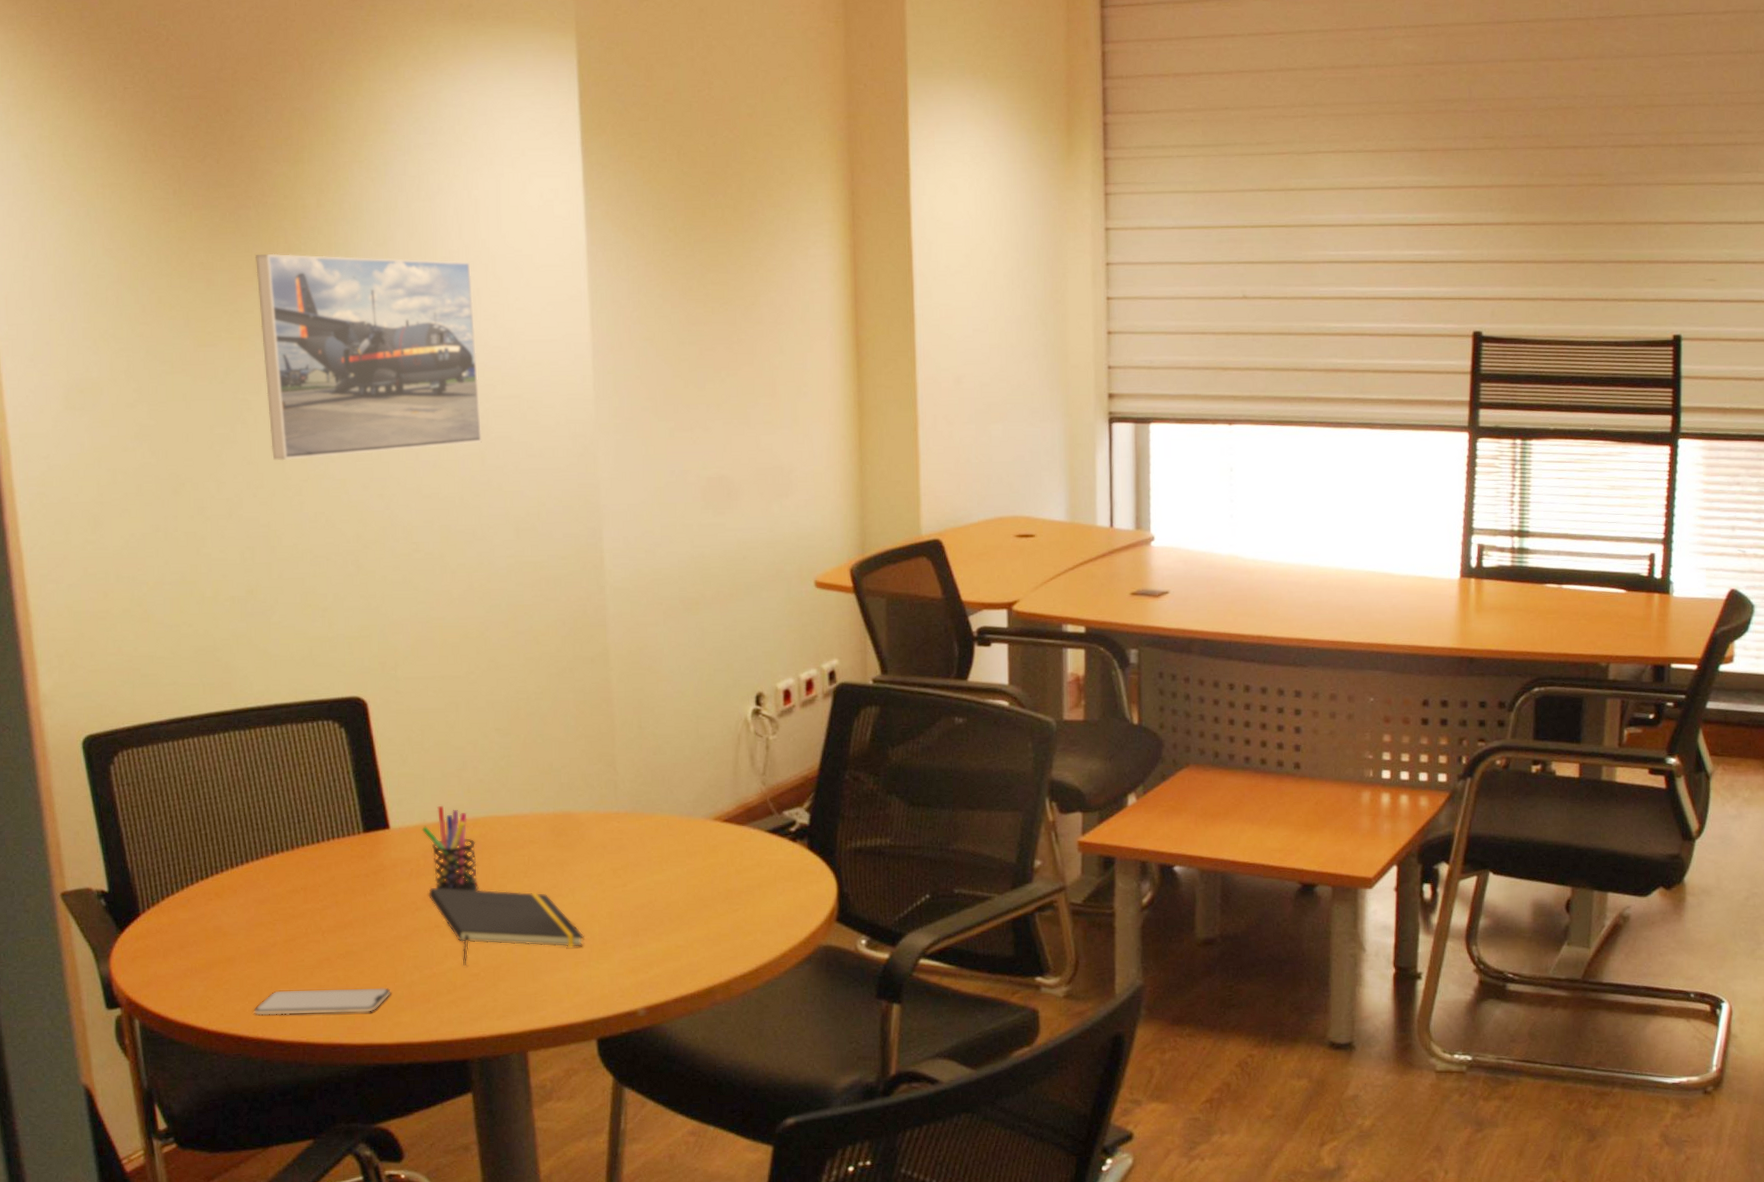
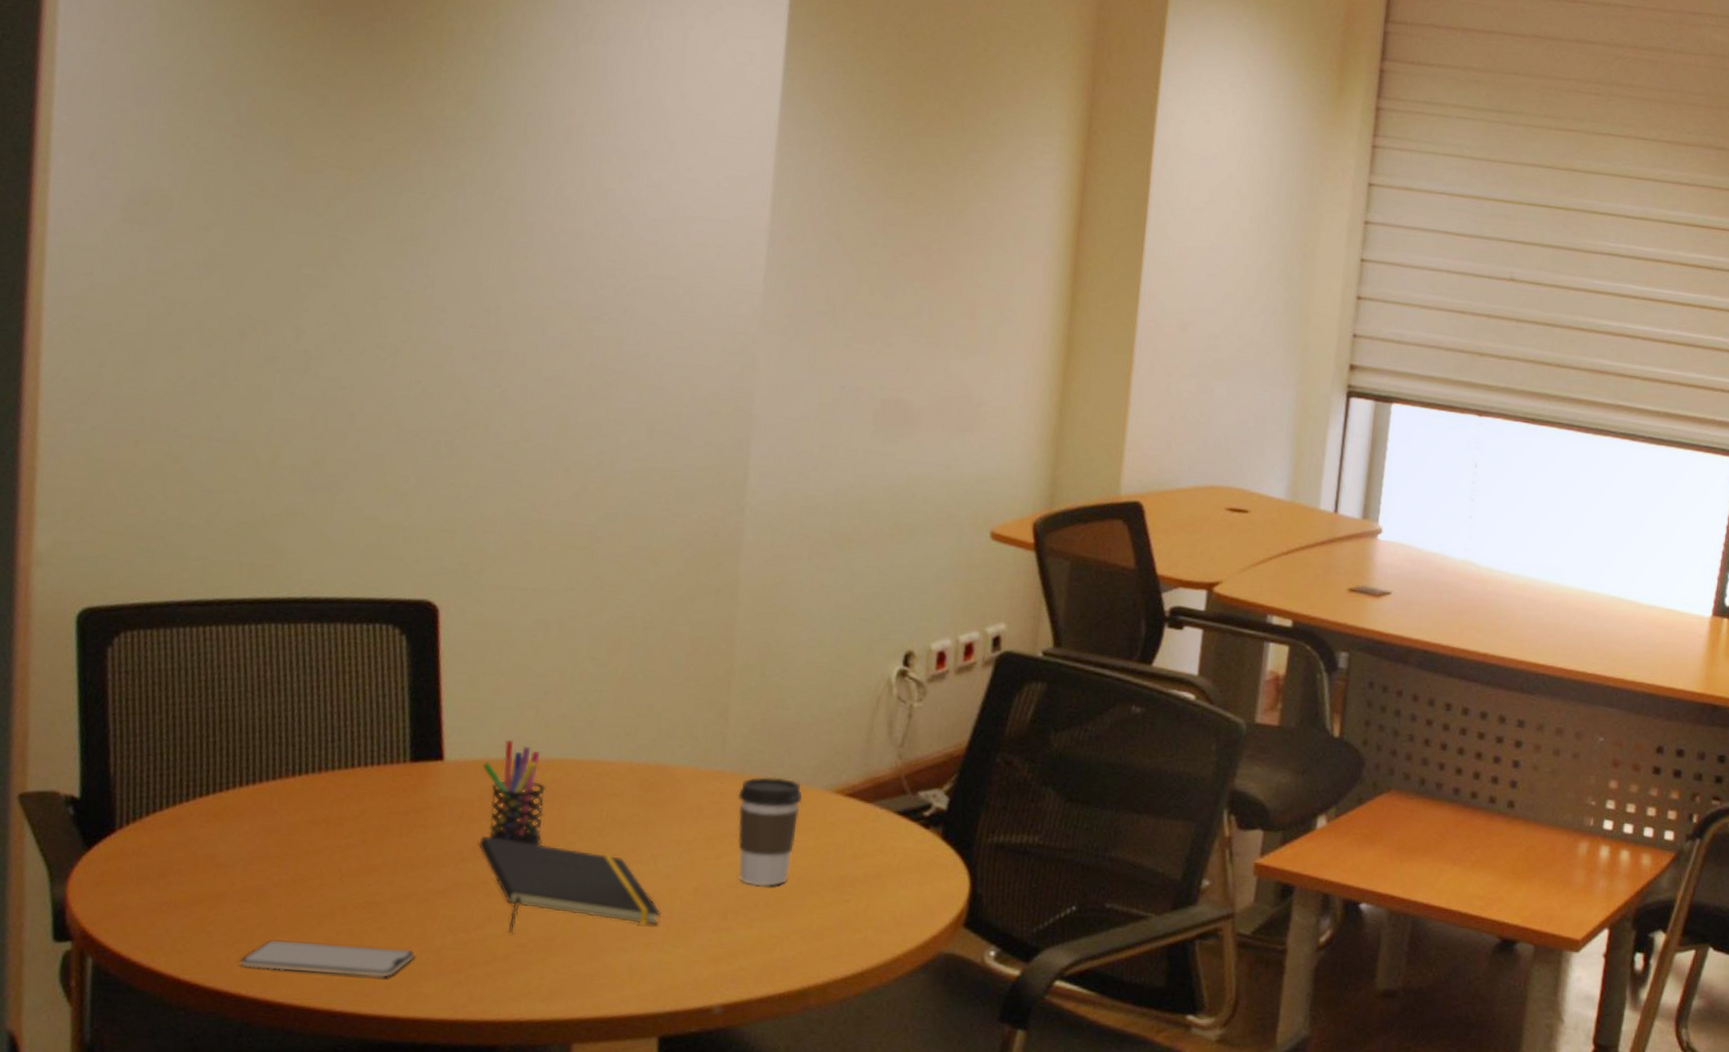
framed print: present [255,253,482,461] -> none [368,76,640,326]
coffee cup: none [633,812,687,906] -> present [738,777,803,887]

